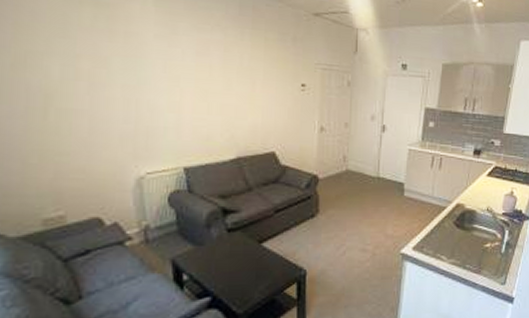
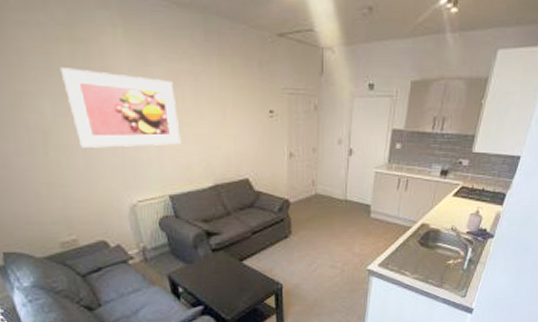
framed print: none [77,30,204,114] -> present [60,67,181,148]

